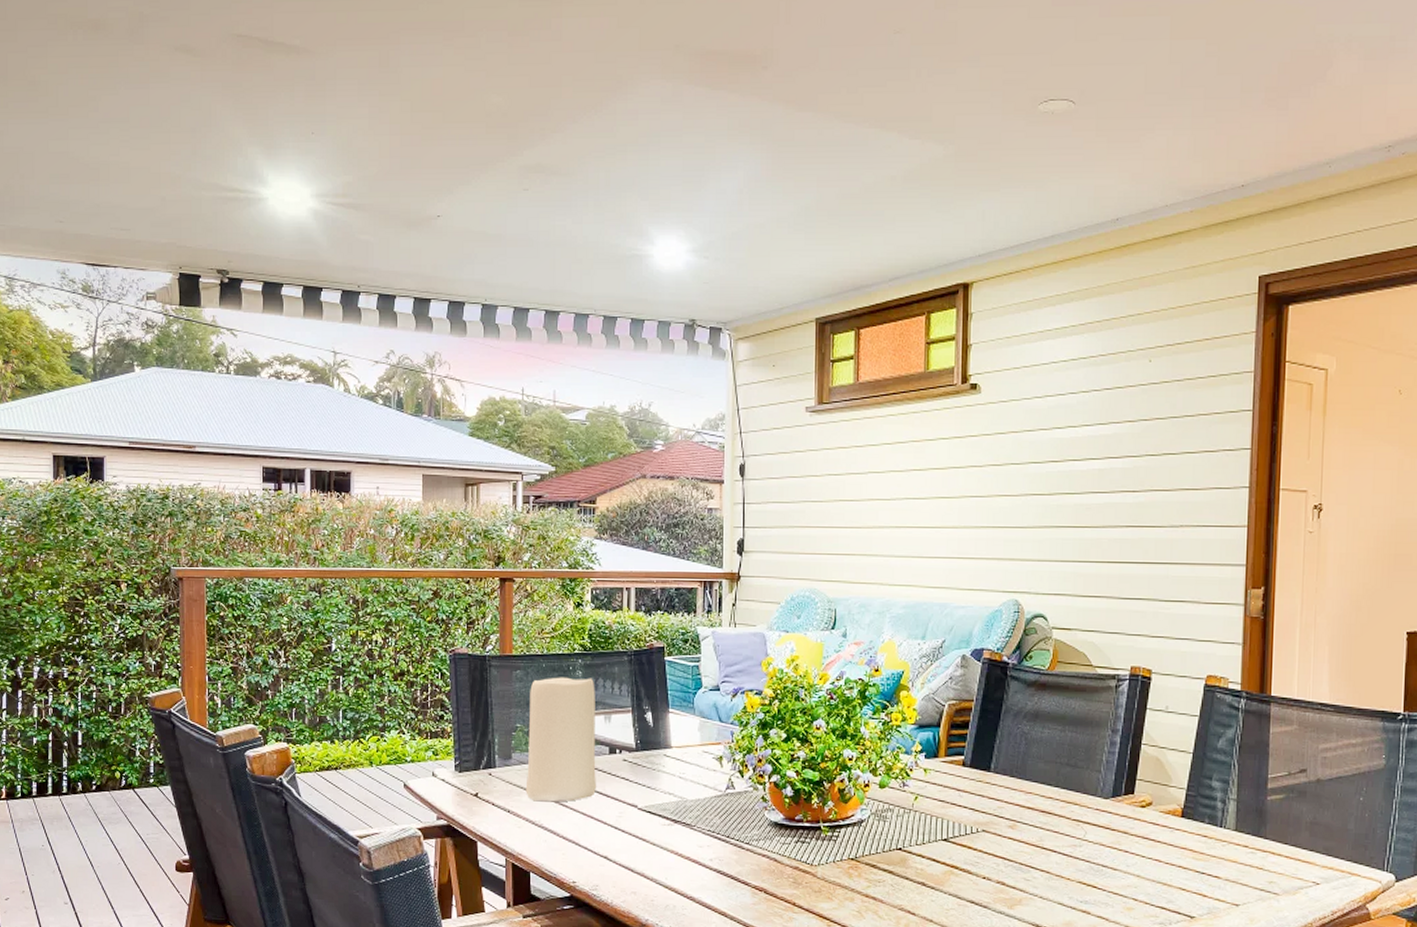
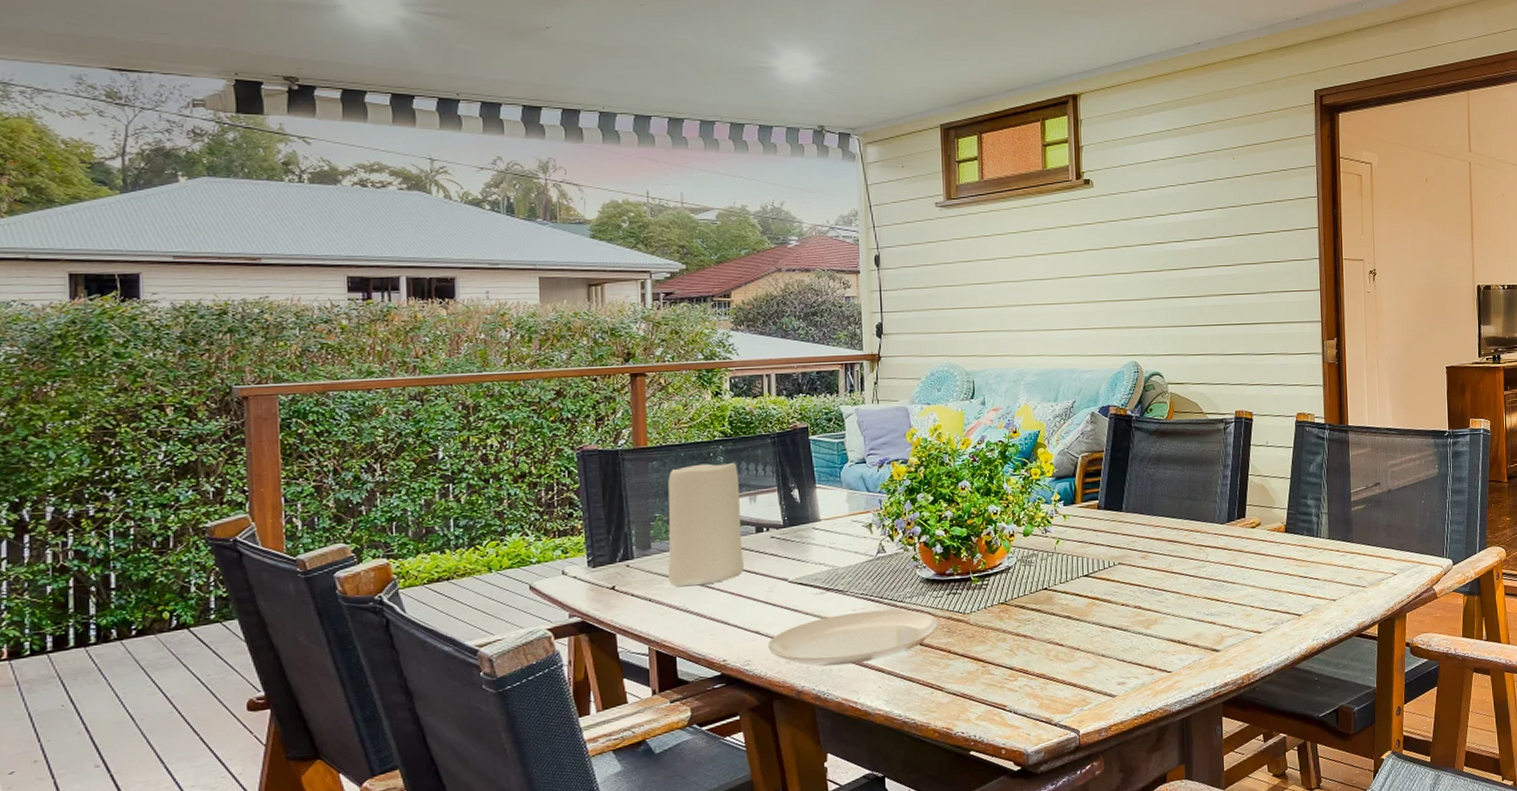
plate: none [615,849,785,904] -> present [768,609,939,666]

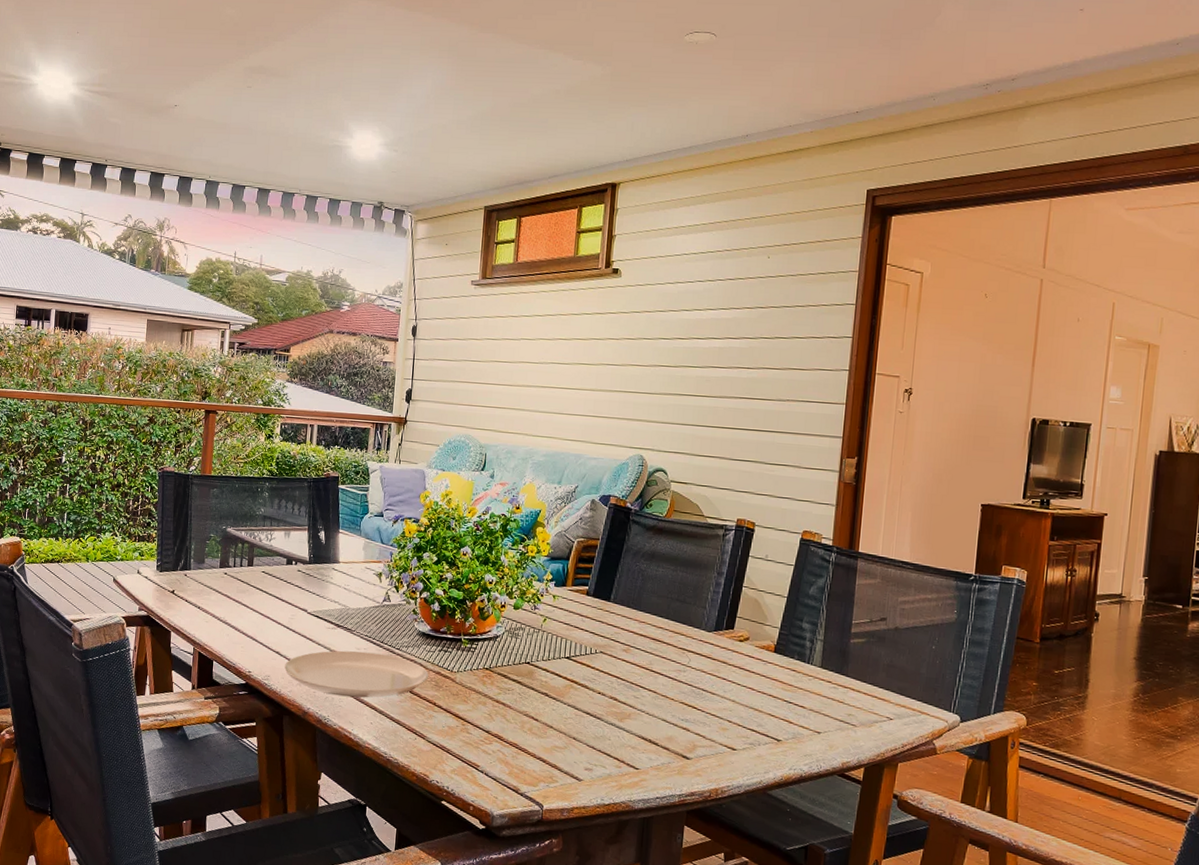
candle: present [667,462,745,587] -> none [214,496,279,603]

